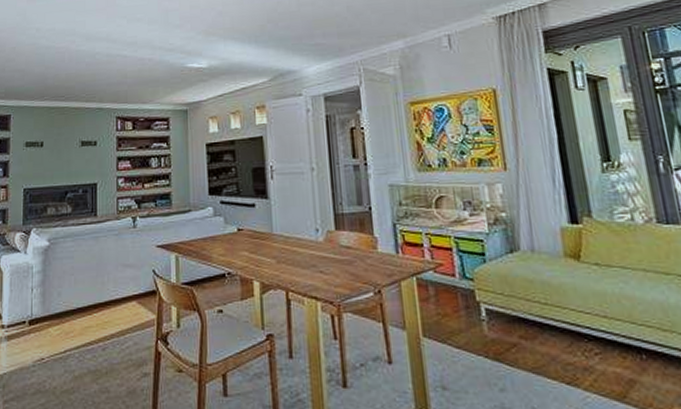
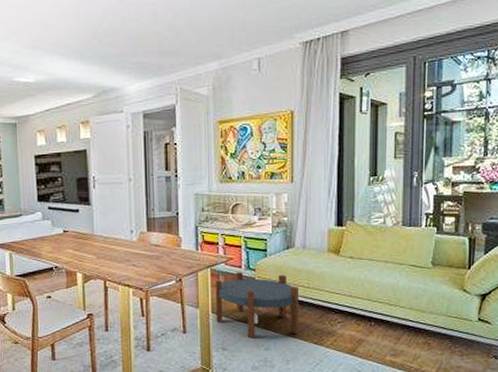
side table: none [424,282,544,374] -> present [215,272,300,339]

